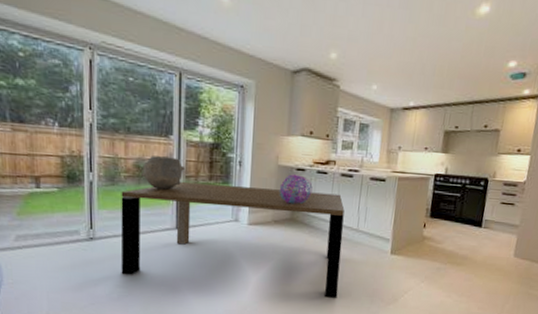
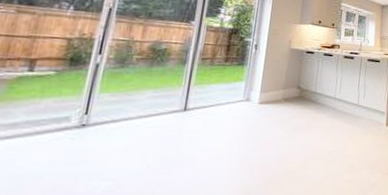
dining table: present [120,181,345,298] -> none [111,63,347,173]
ceramic pot: present [141,156,184,191] -> none [155,39,202,72]
decorative sphere: present [279,174,313,204] -> none [290,56,320,83]

